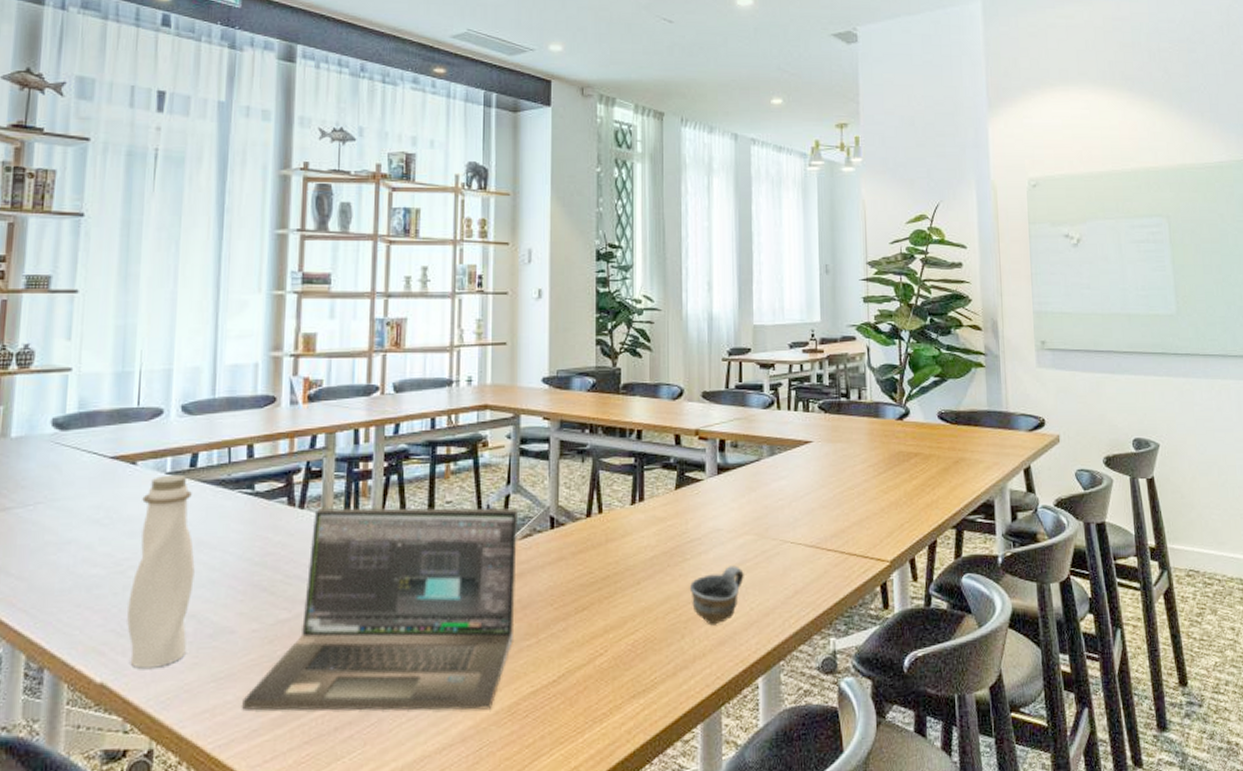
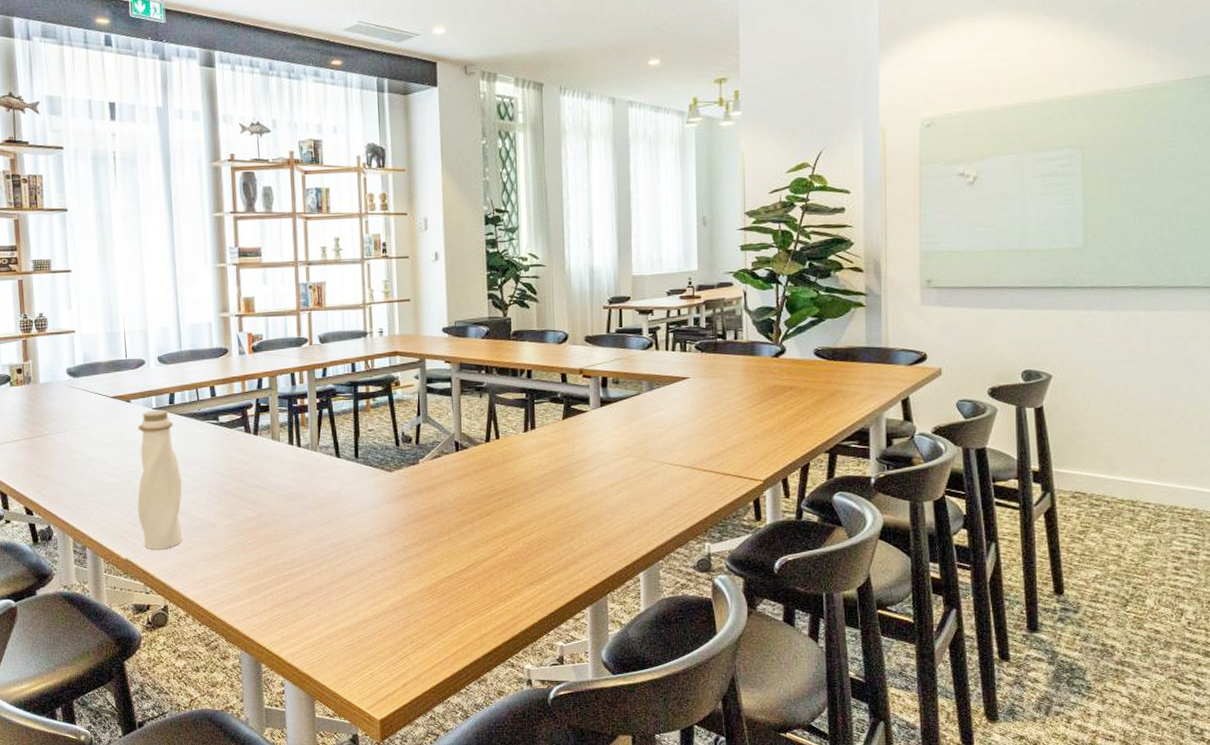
laptop: present [241,507,519,711] -> none [226,434,430,588]
cup: present [689,565,744,626] -> none [577,482,626,530]

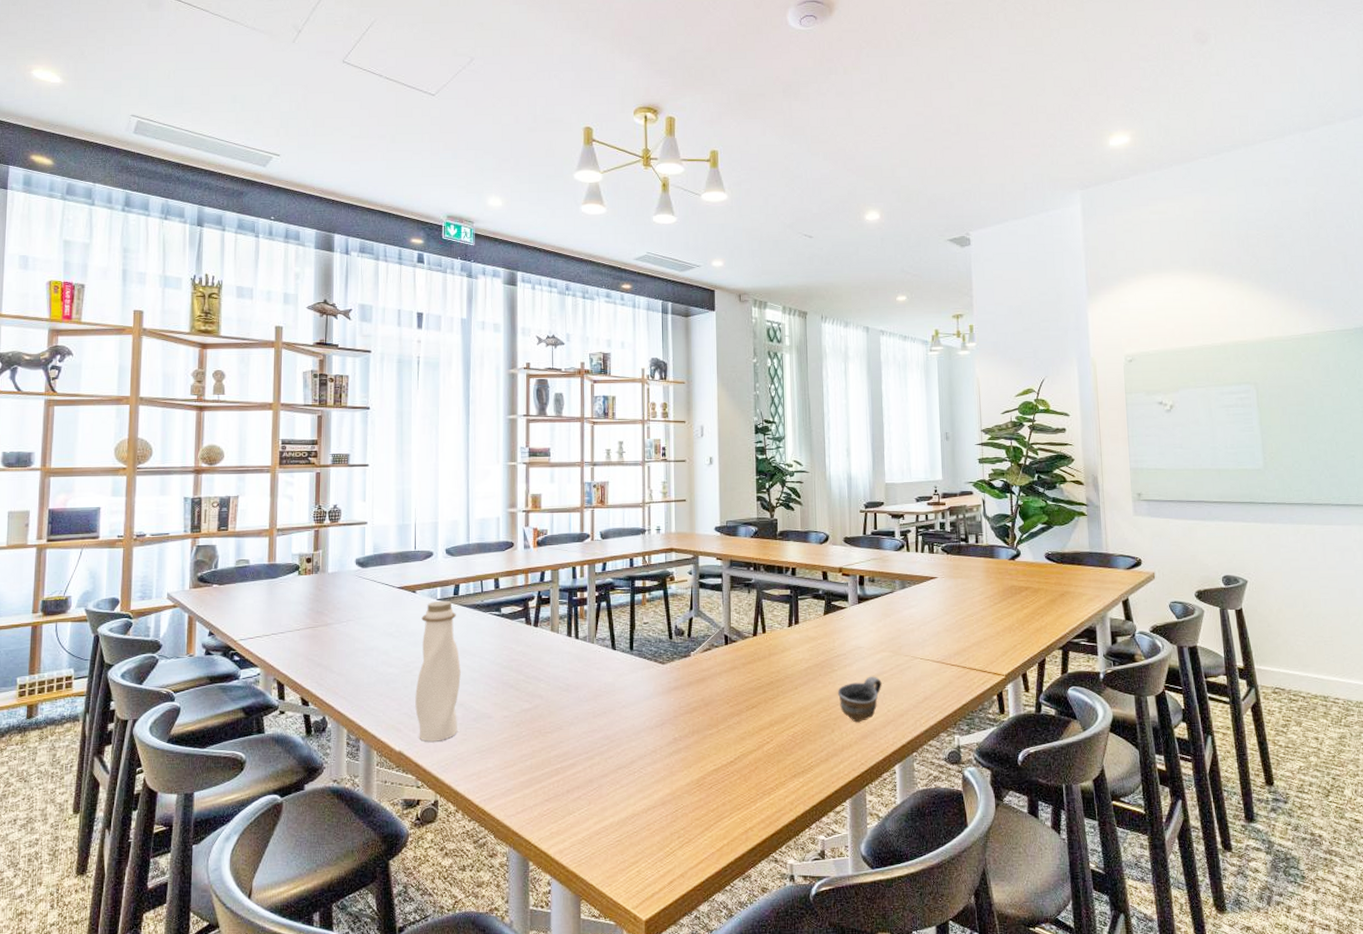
cup: none [577,482,626,530] -> present [837,676,882,723]

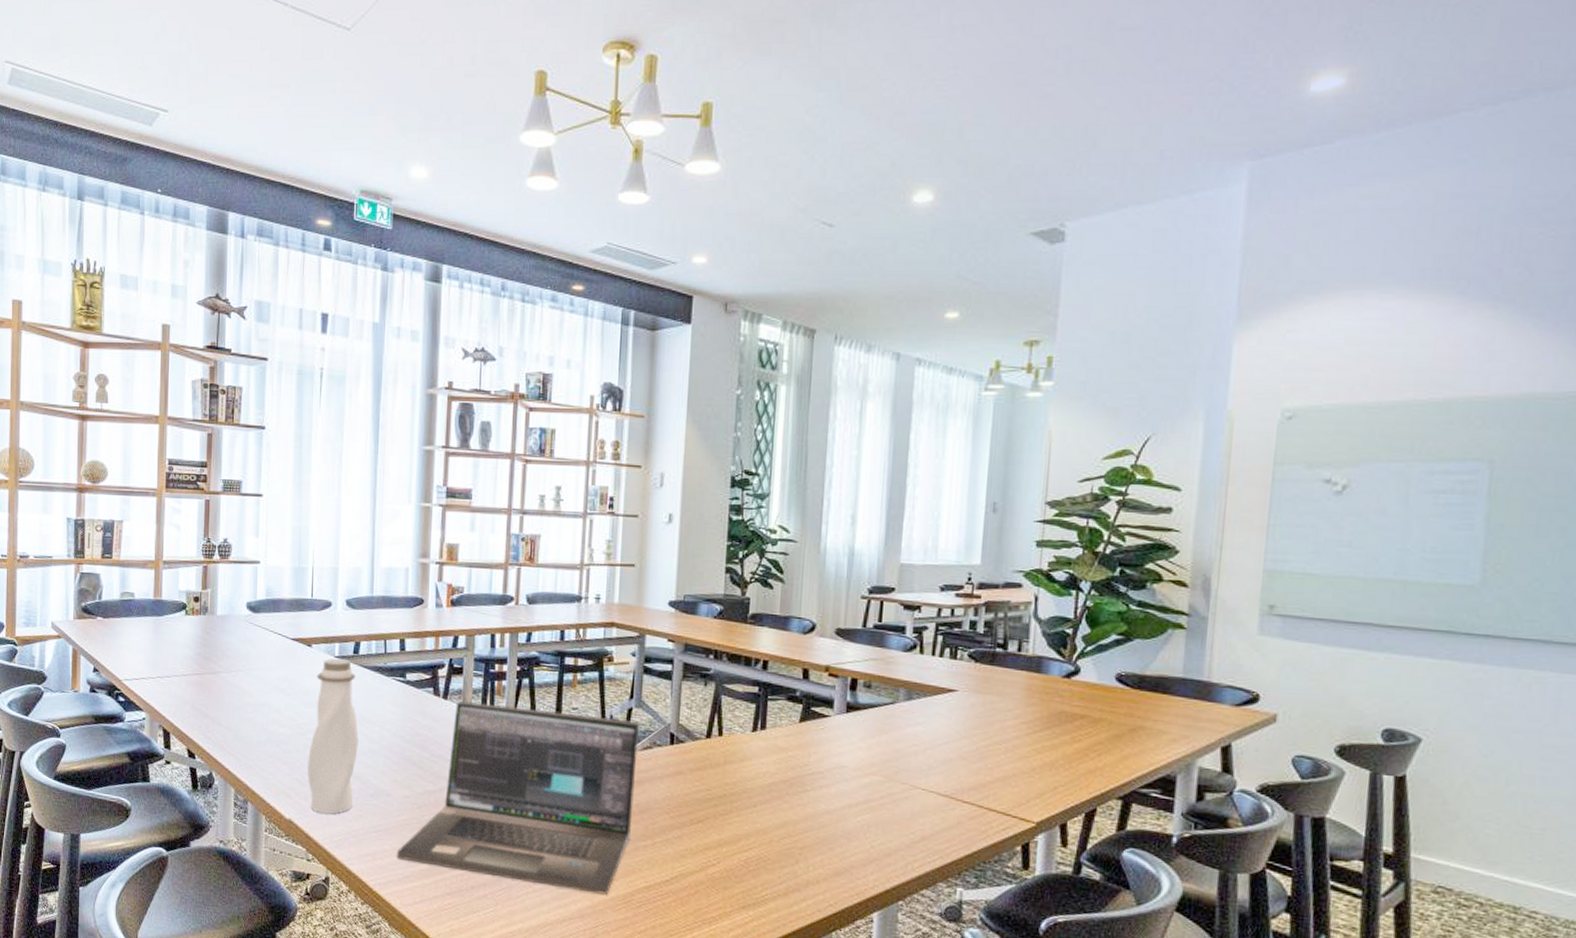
laptop: none [498,626,700,781] -> present [396,701,640,895]
cup: present [837,676,882,723] -> none [807,802,867,857]

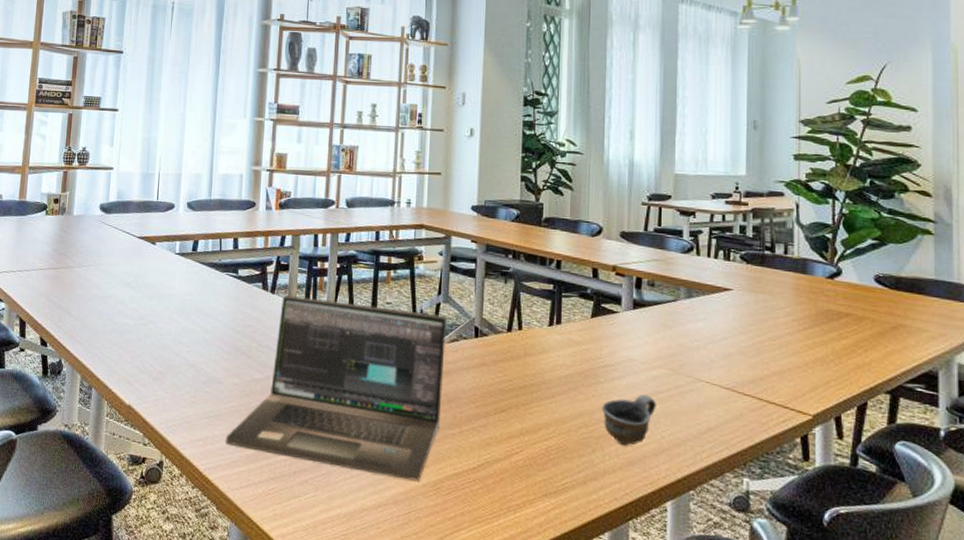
water bottle: present [307,658,359,814] -> none [147,255,194,401]
cup: none [807,802,867,857] -> present [601,394,656,446]

